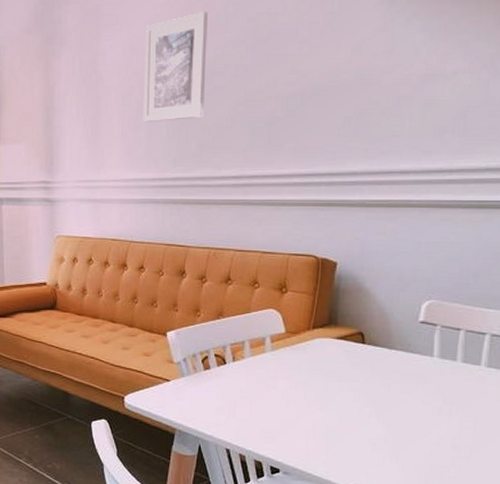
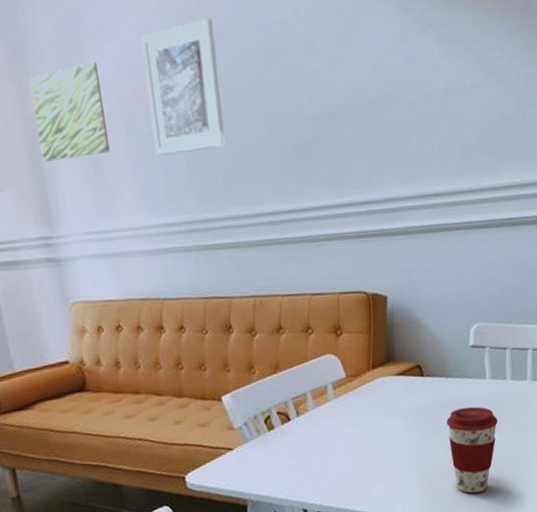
wall art: none [54,45,108,123] -> present [29,61,110,162]
coffee cup: none [384,381,442,471] -> present [446,406,498,494]

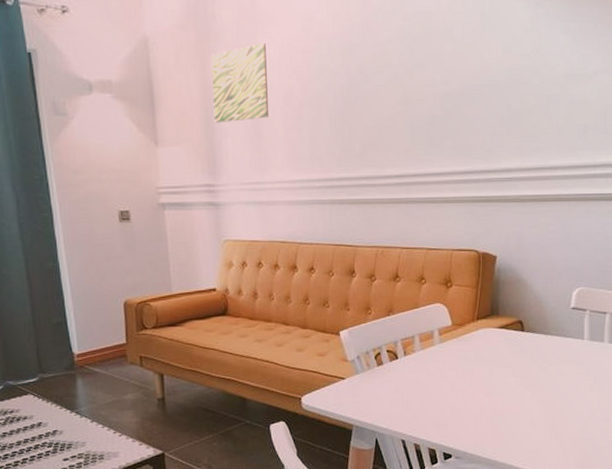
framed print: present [140,19,226,156] -> none [304,9,366,123]
coffee cup: present [446,406,498,494] -> none [542,364,592,445]

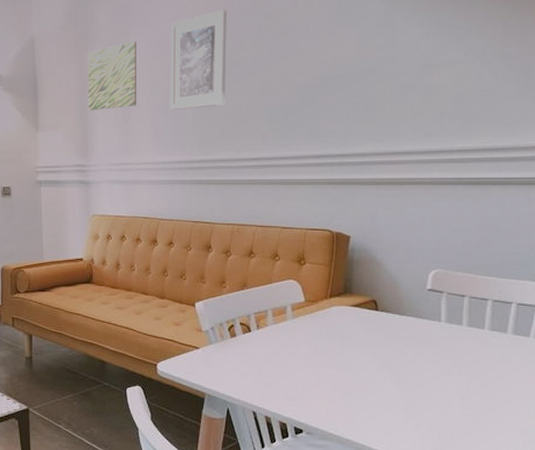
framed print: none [304,9,366,123] -> present [170,10,227,110]

